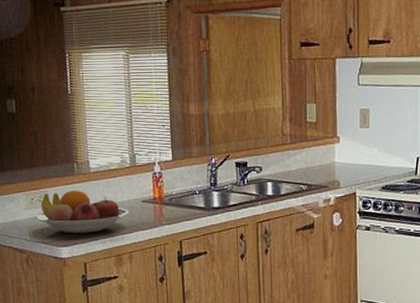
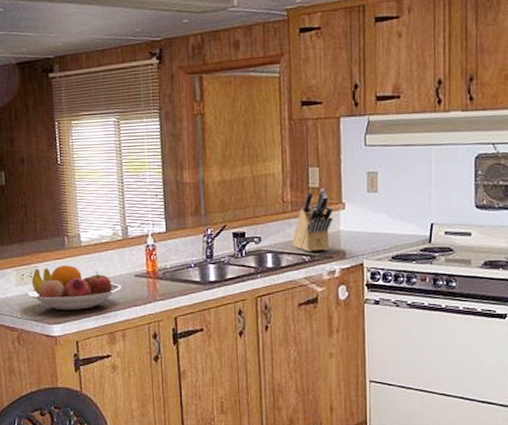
knife block: none [290,122,328,181] -> present [292,188,333,252]

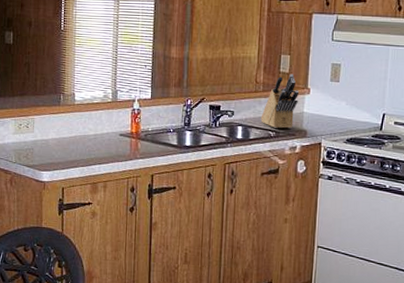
fruit bowl: present [26,264,122,311] -> none [21,119,107,161]

